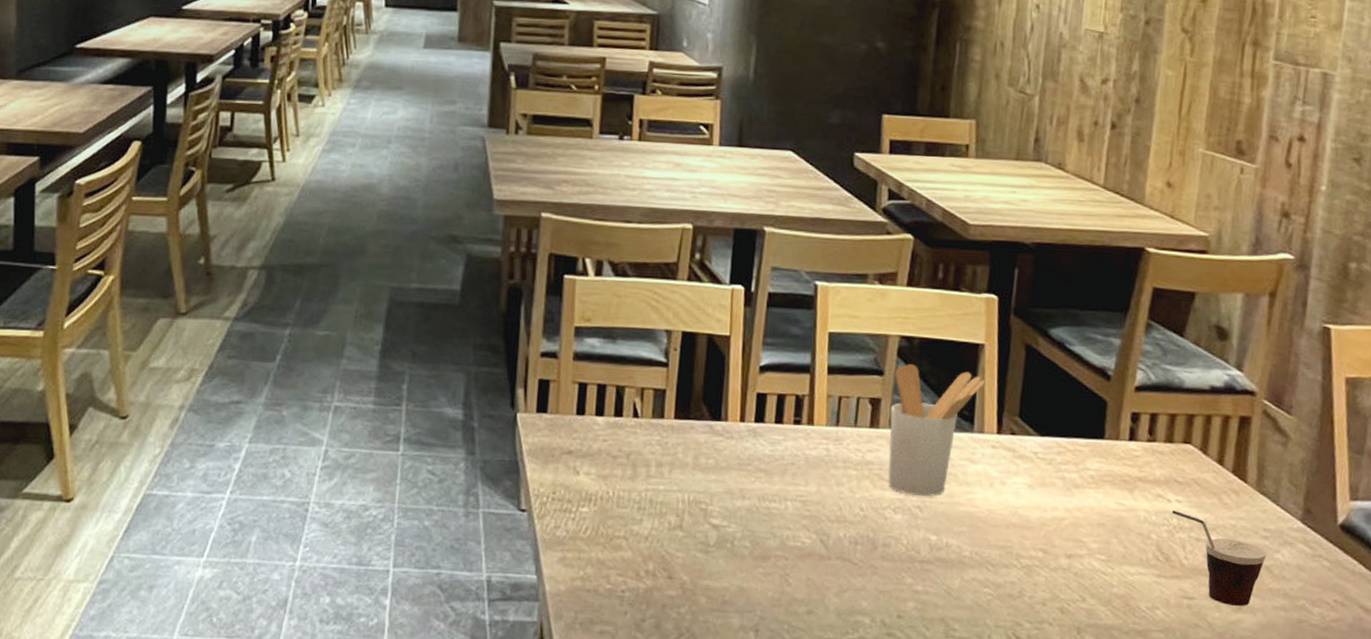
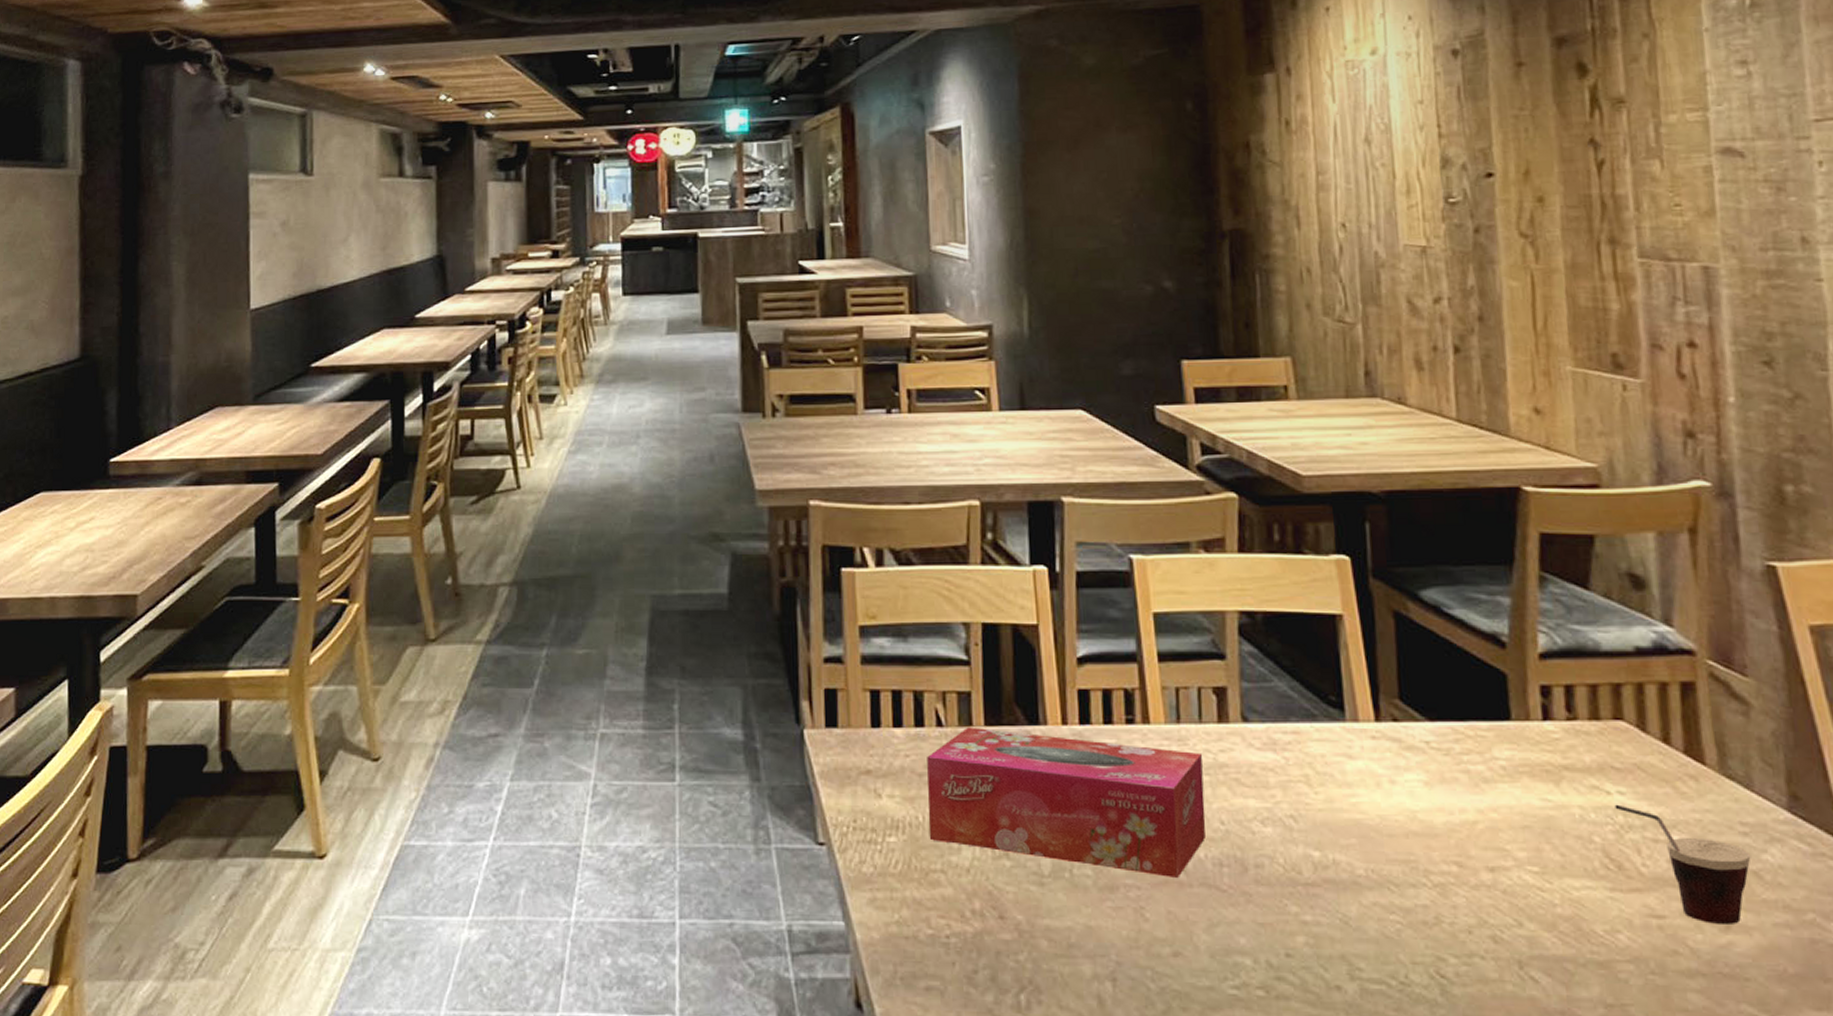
tissue box: none [616,419,854,552] -> present [927,727,1206,878]
utensil holder: present [887,364,985,496] -> none [1239,644,1351,803]

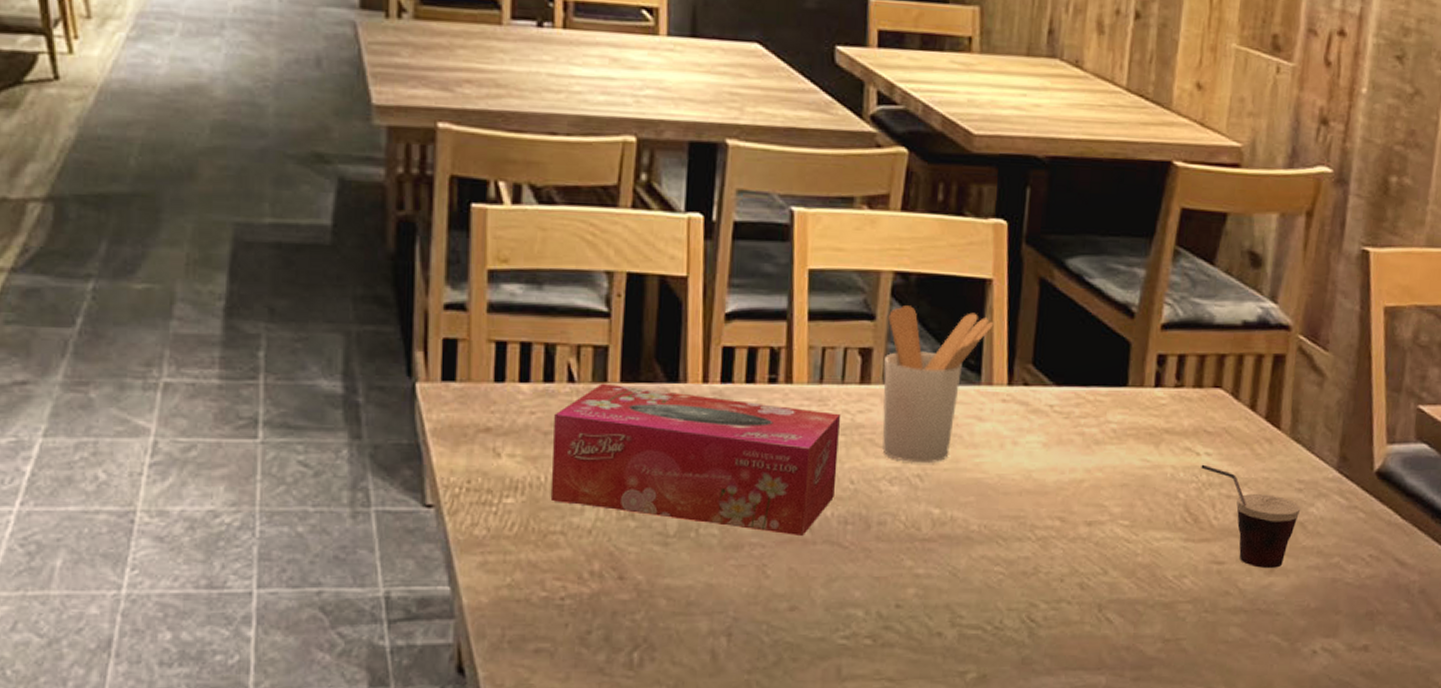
utensil holder: none [1239,644,1351,803] -> present [882,305,994,463]

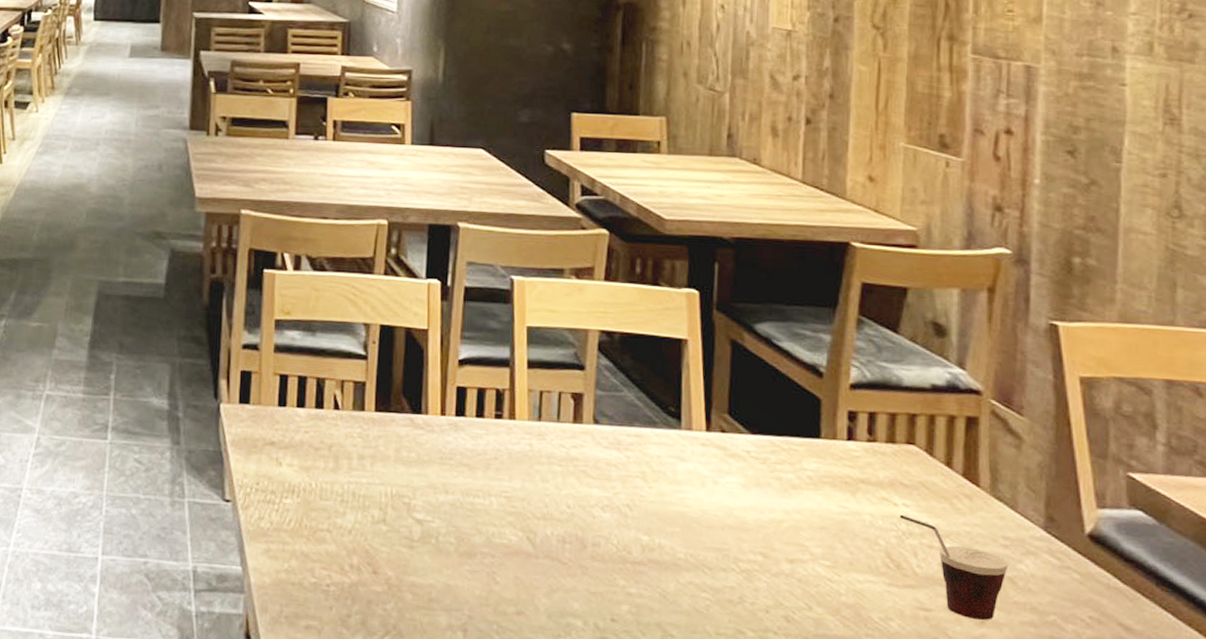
tissue box: present [550,383,841,535] -> none [319,411,558,550]
utensil holder: present [882,305,994,463] -> none [593,359,691,495]

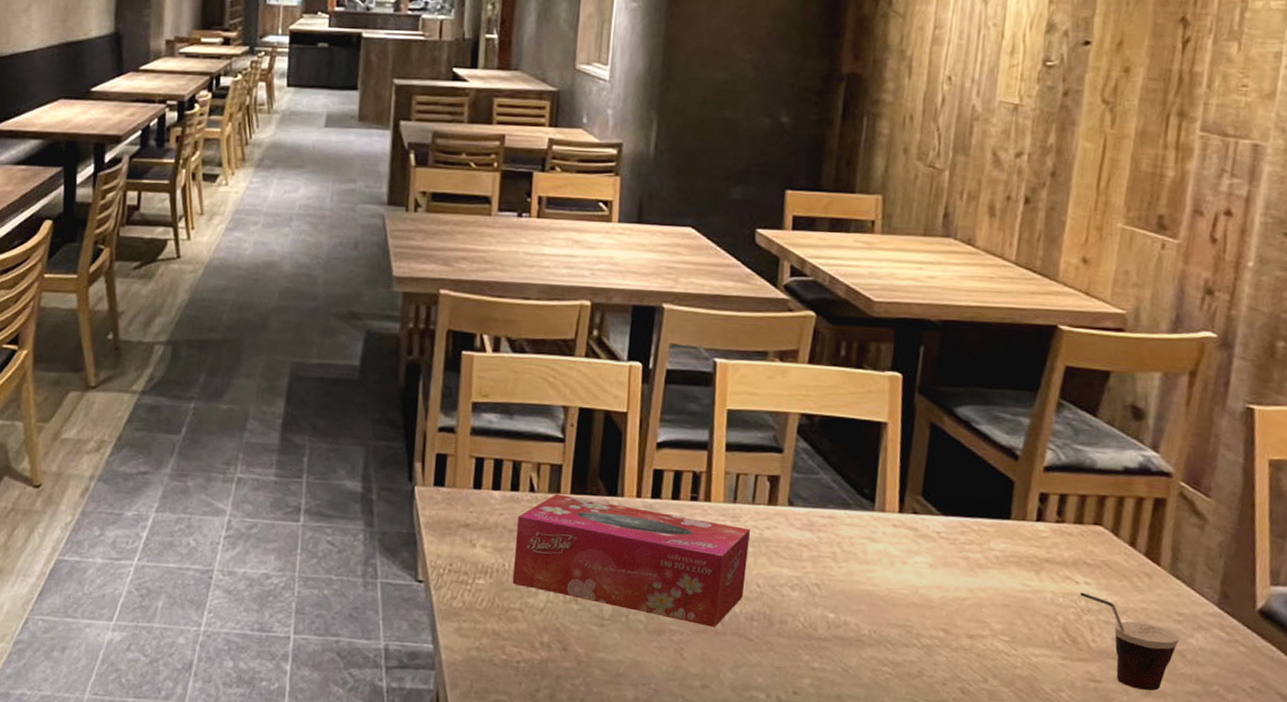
tissue box: none [319,411,558,550] -> present [512,494,751,627]

